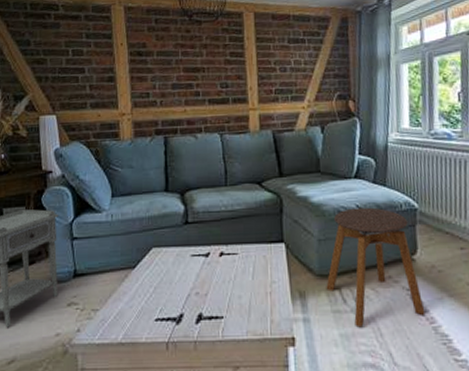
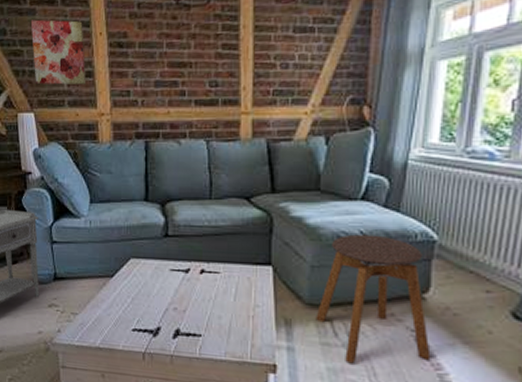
wall art: none [54,32,107,89] -> present [30,19,85,85]

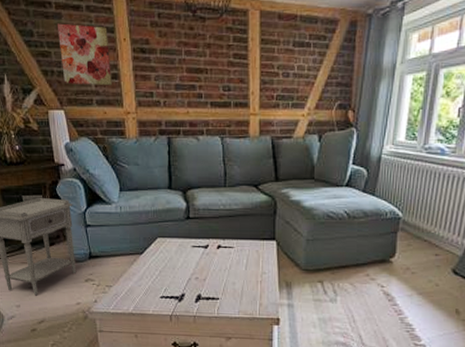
stool: present [316,234,431,364] -> none [310,213,395,314]

